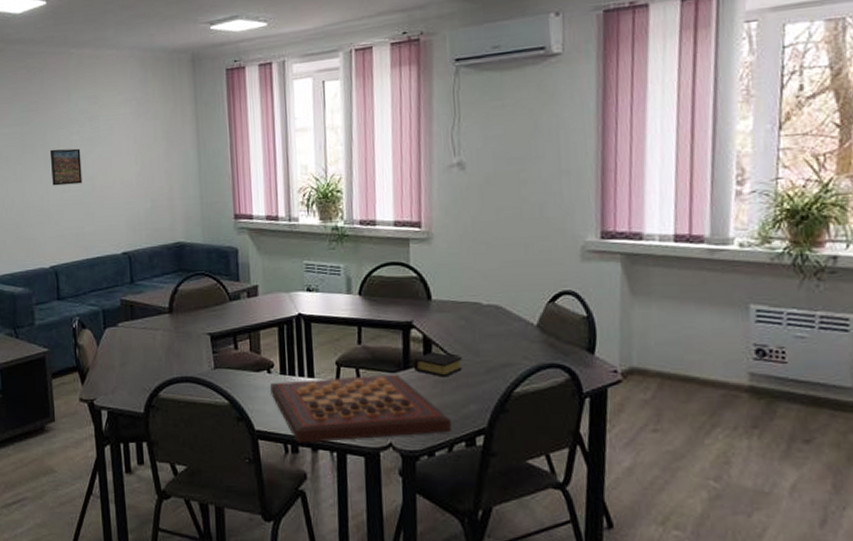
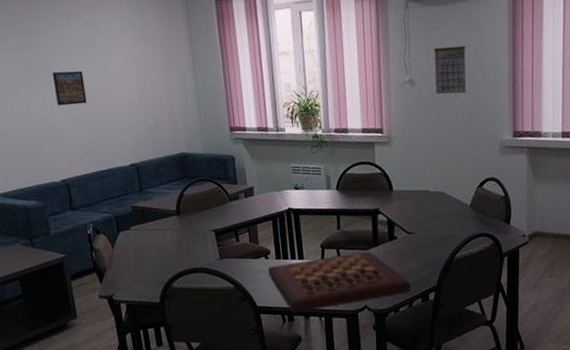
book: present [413,352,463,378] -> none [380,231,418,251]
calendar: none [492,109,536,182] -> present [434,37,466,95]

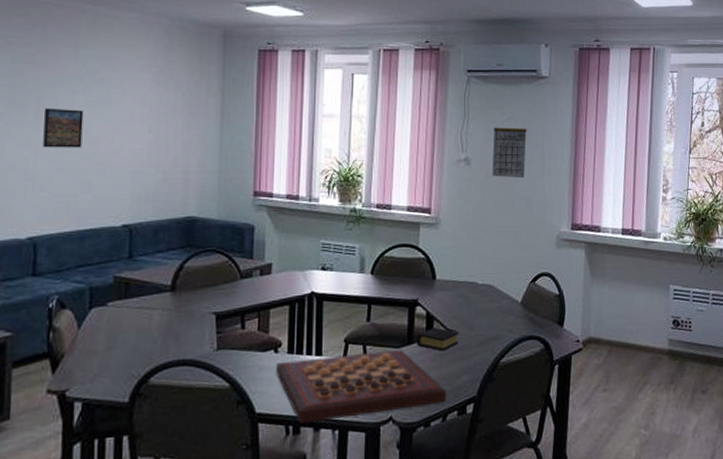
book: none [380,231,418,251] -> present [416,328,459,351]

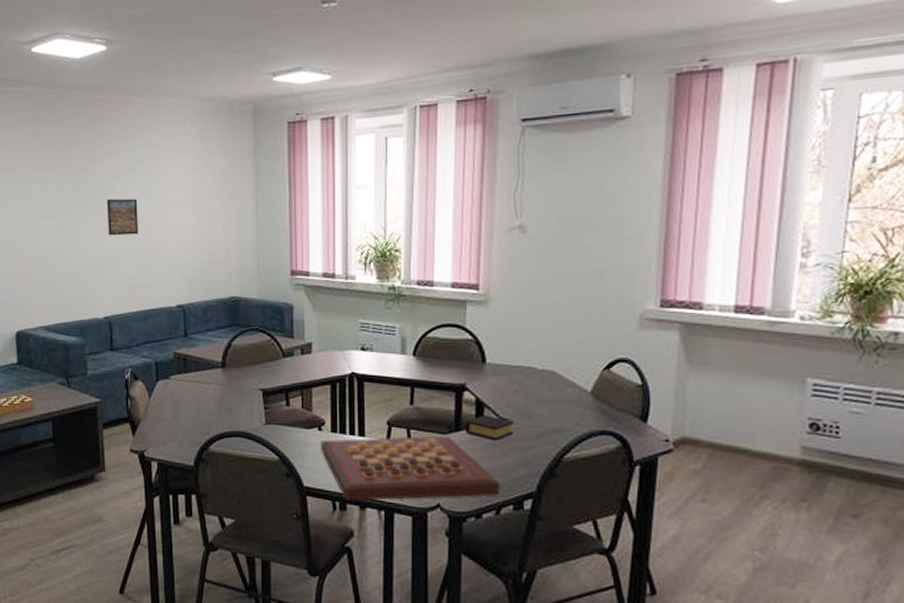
calendar: present [492,117,527,179] -> none [553,172,601,246]

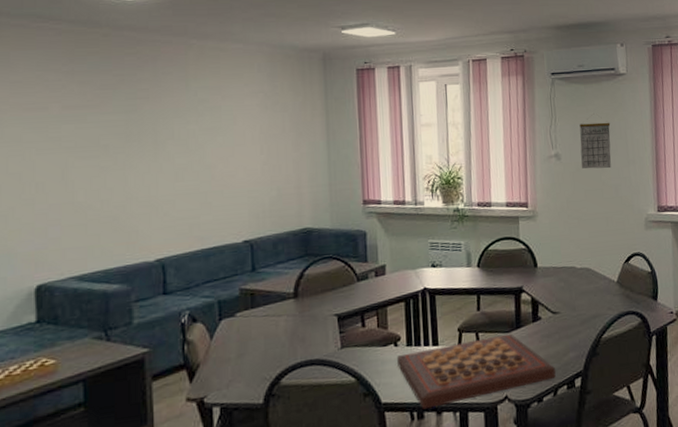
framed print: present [106,198,139,236] -> none [161,137,199,176]
book: present [464,415,514,441] -> none [523,311,564,332]
calendar: none [553,172,601,246] -> present [579,114,611,169]

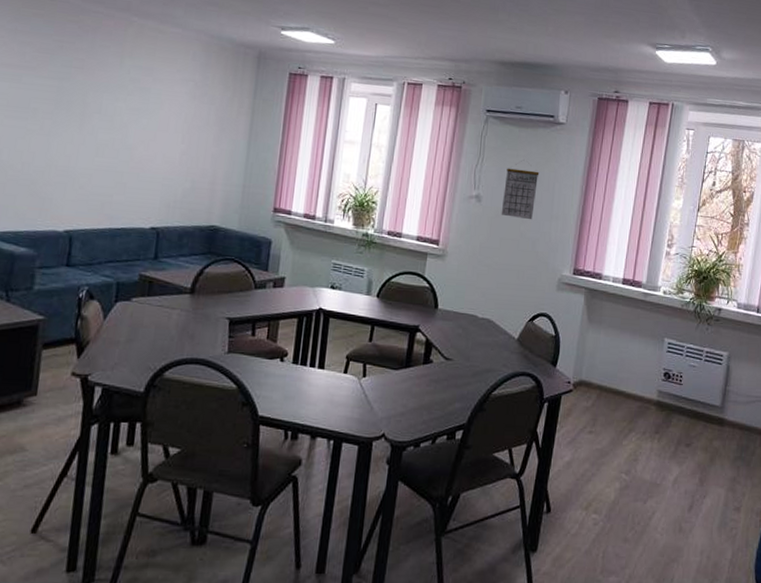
gameboard: present [397,333,556,410] -> none [280,370,438,431]

